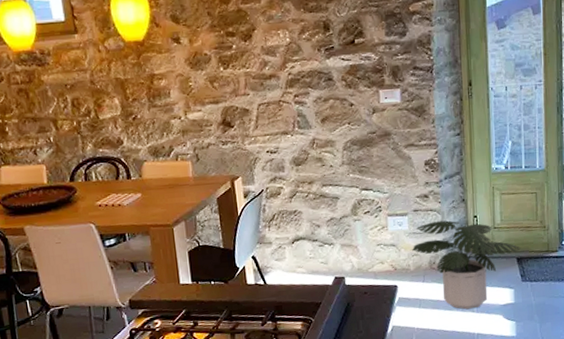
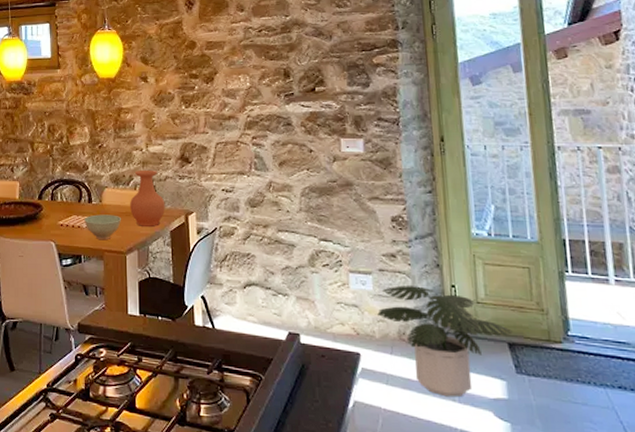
bowl: none [124,188,165,216] -> present [84,214,122,241]
vase: none [172,138,210,197] -> present [130,169,165,227]

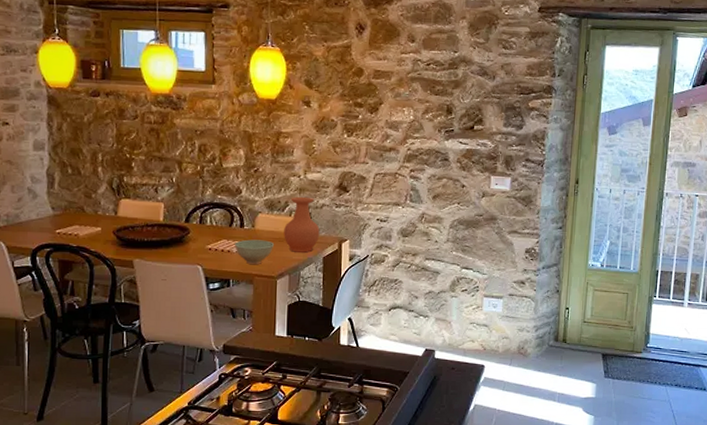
potted plant: present [377,285,513,397] -> none [503,308,607,398]

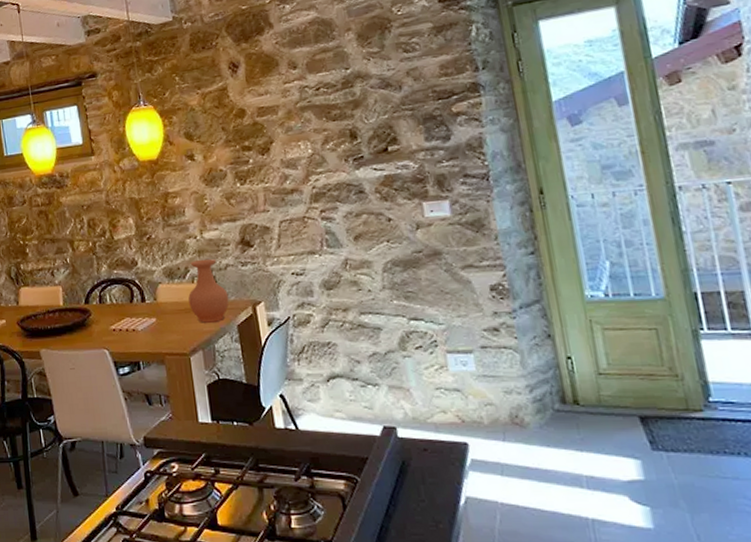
bowl: present [235,239,275,265] -> none [139,313,181,343]

